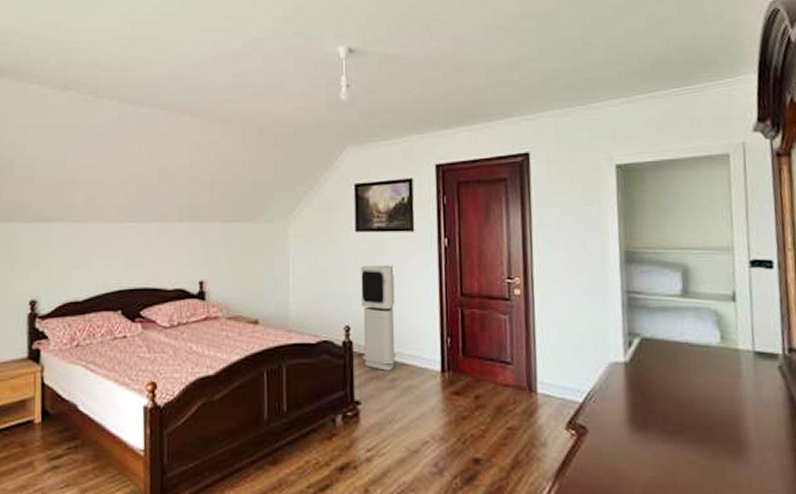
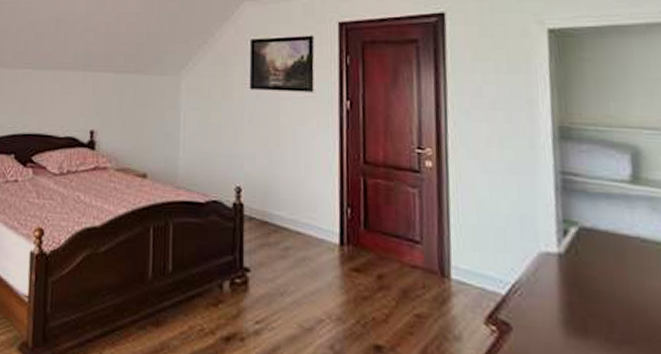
air purifier: present [361,265,396,371] -> none [253,125,291,239]

